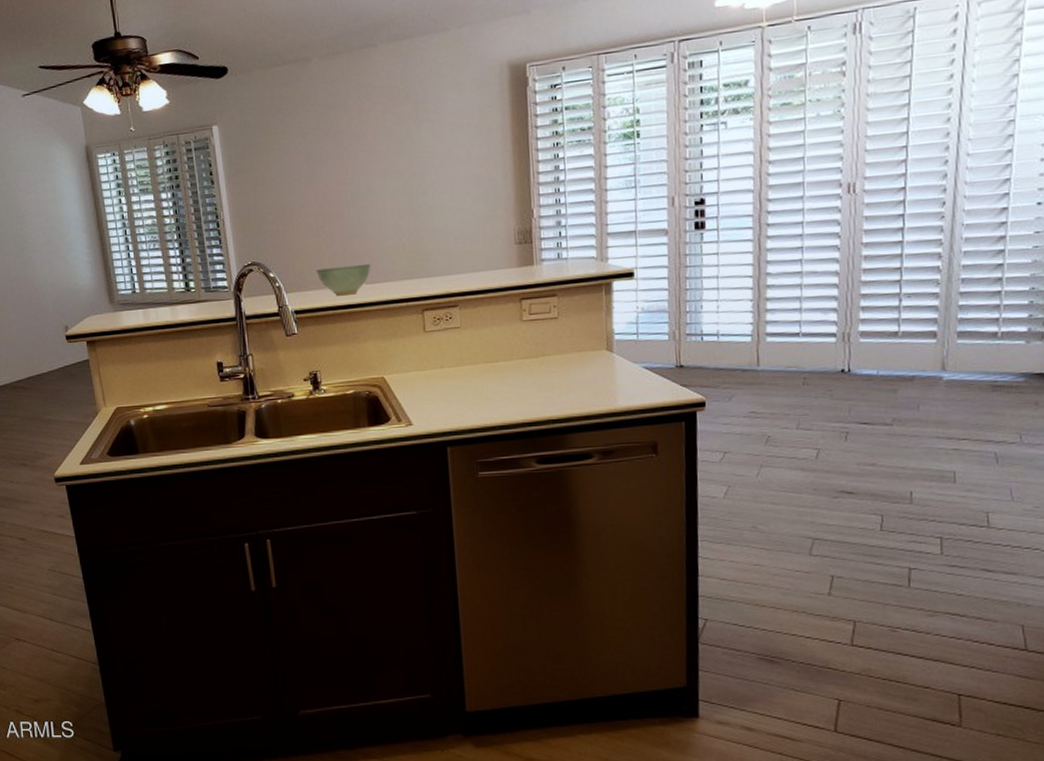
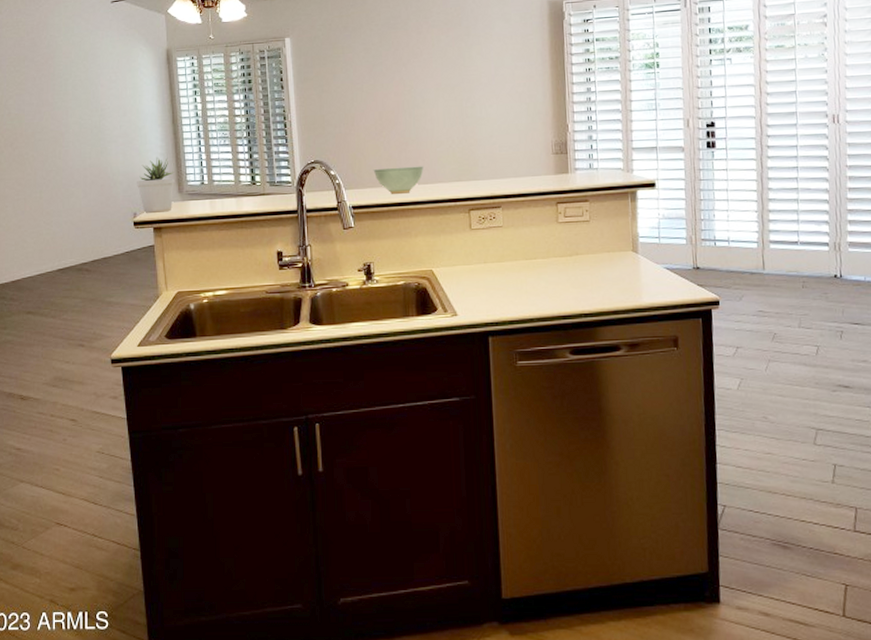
potted plant: none [66,265,105,327] -> present [137,156,175,214]

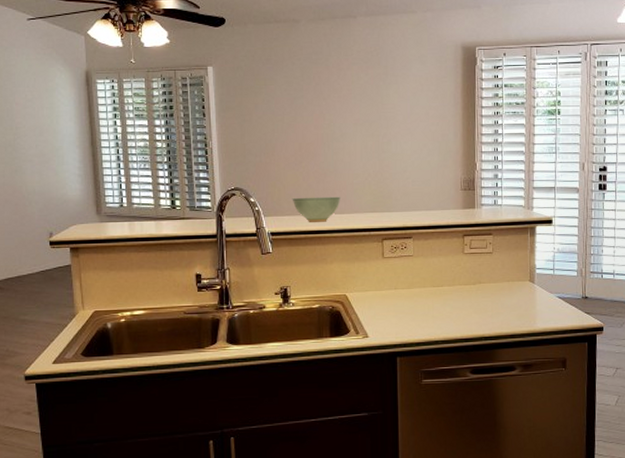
potted plant: present [137,156,175,214] -> none [53,177,93,234]

